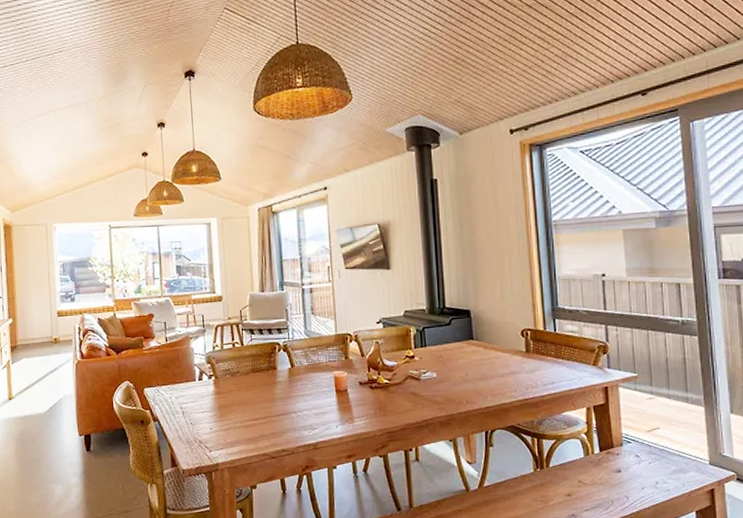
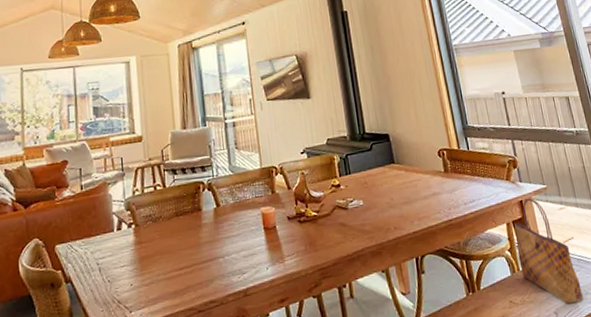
tote bag: none [594,385,660,490] -> present [514,198,584,304]

